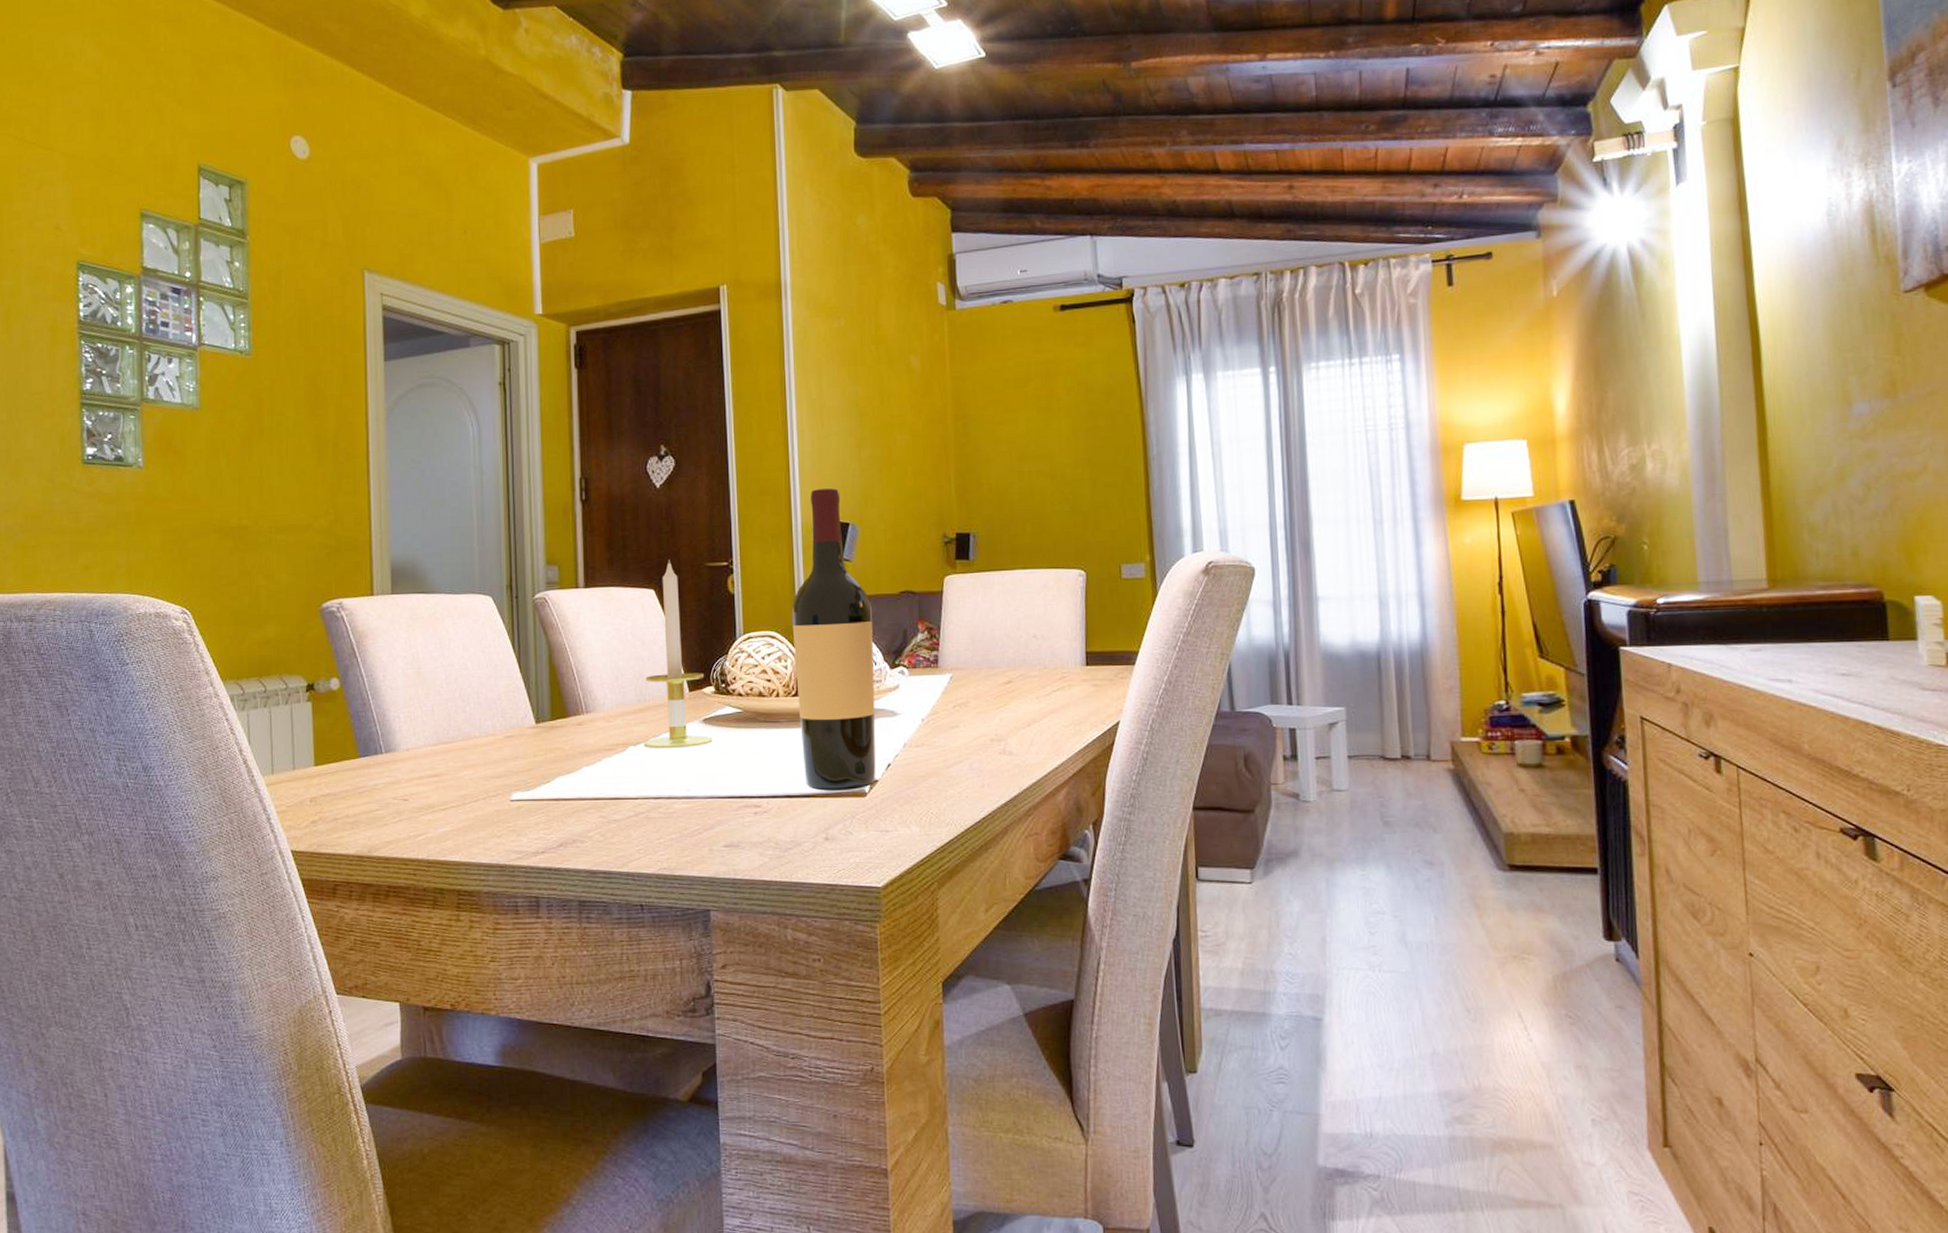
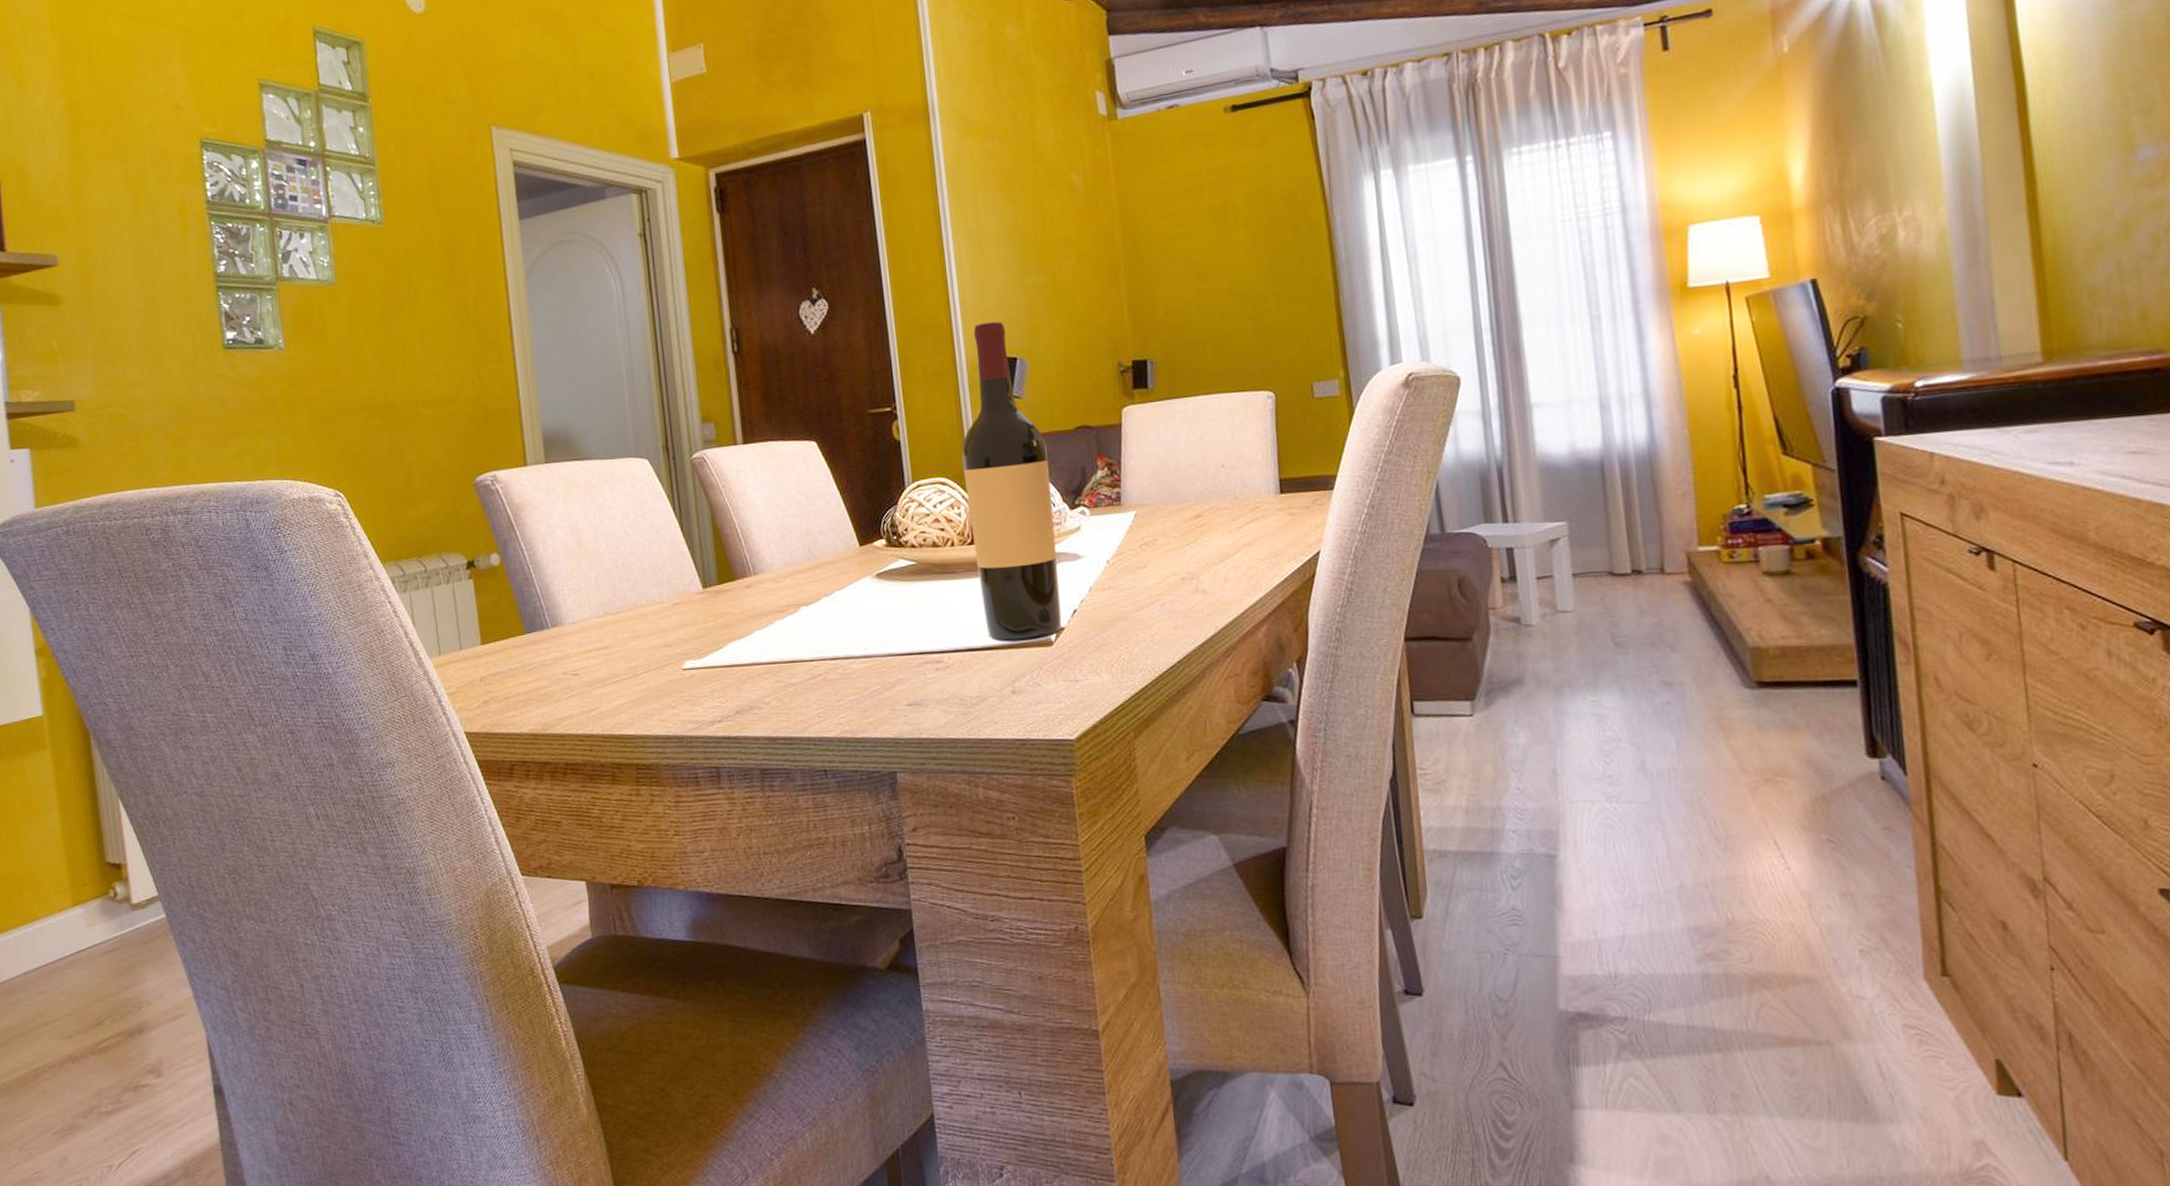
candle: present [643,559,713,749] -> none [813,408,888,608]

